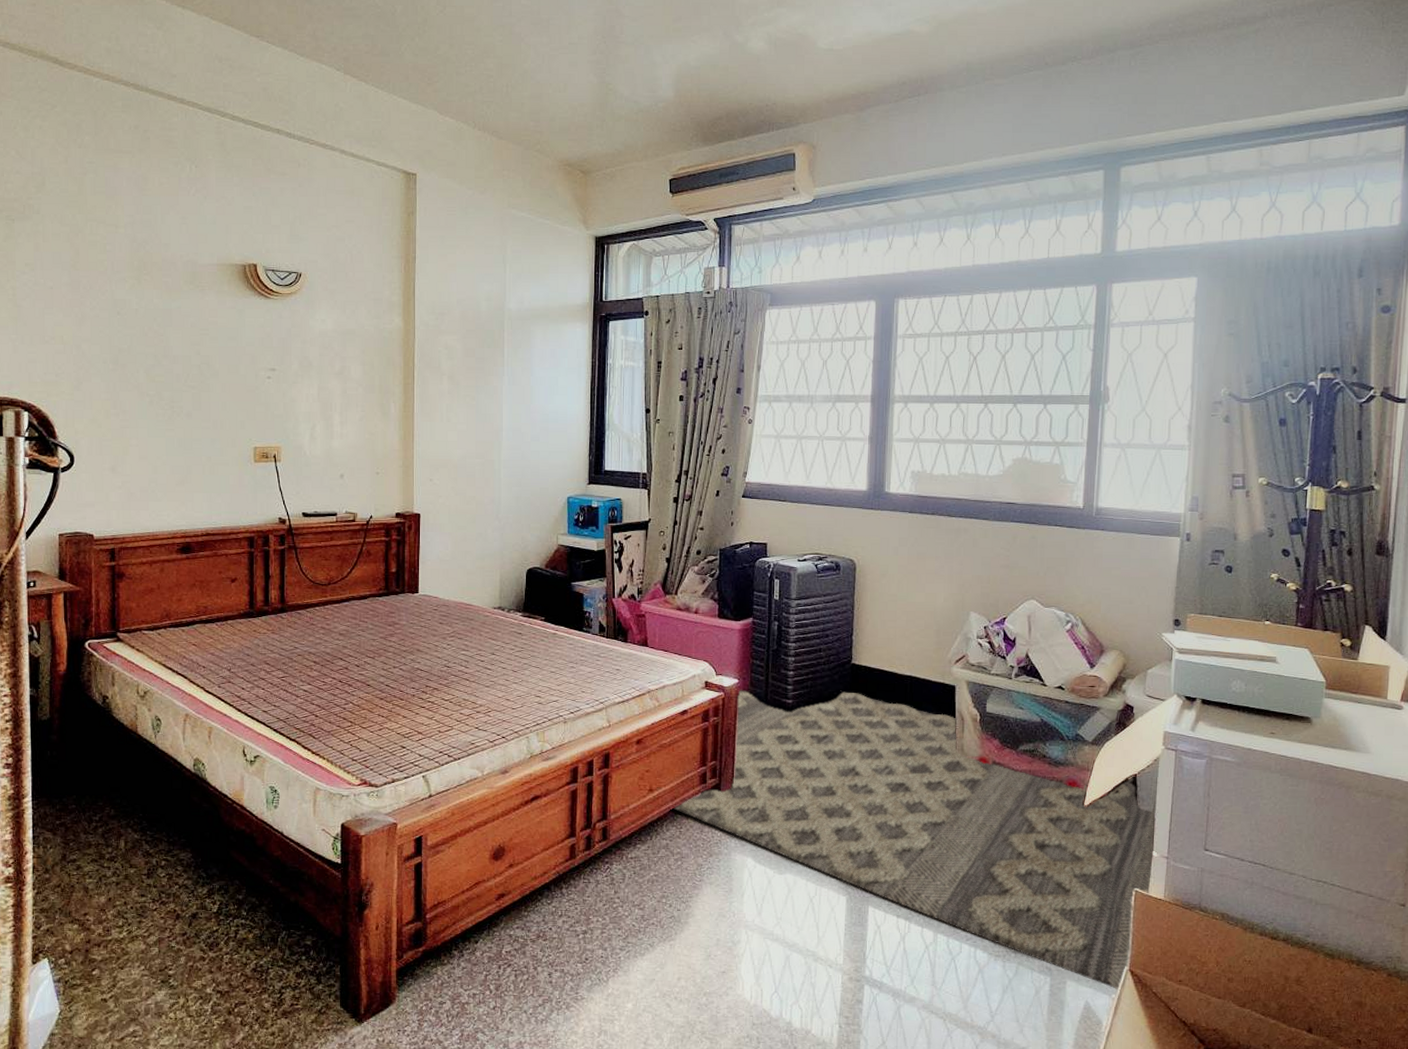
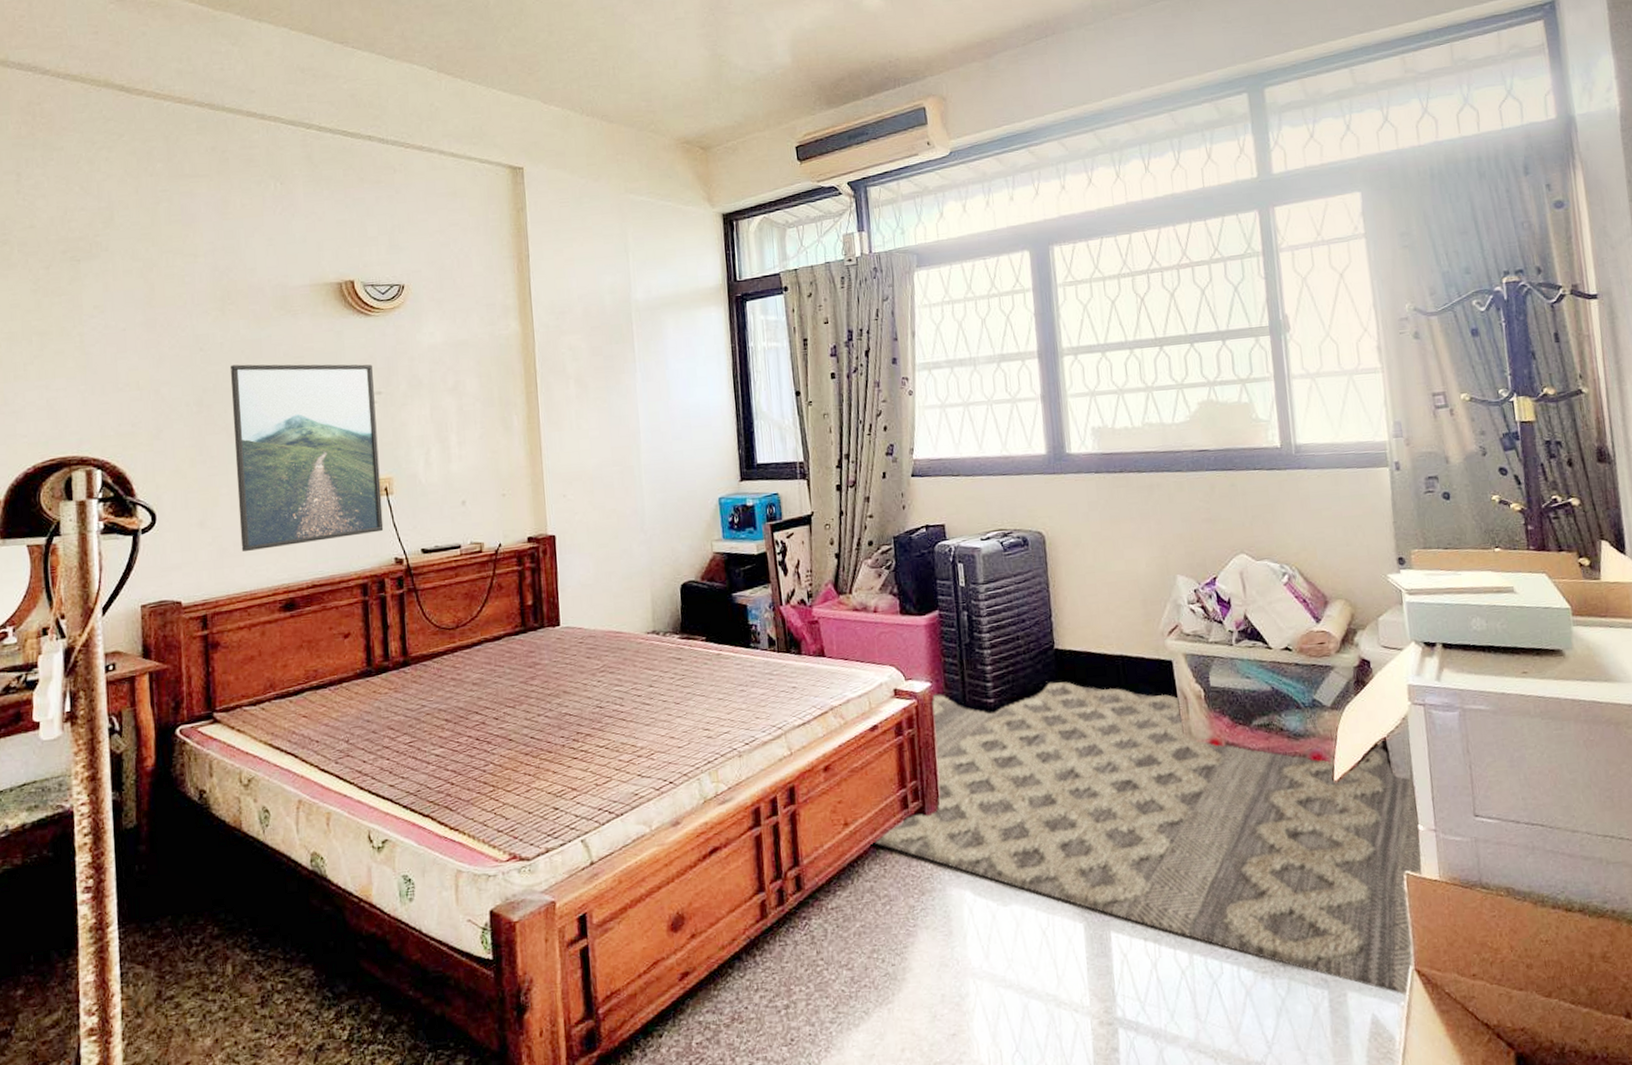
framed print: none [143,330,271,498] -> present [230,364,384,552]

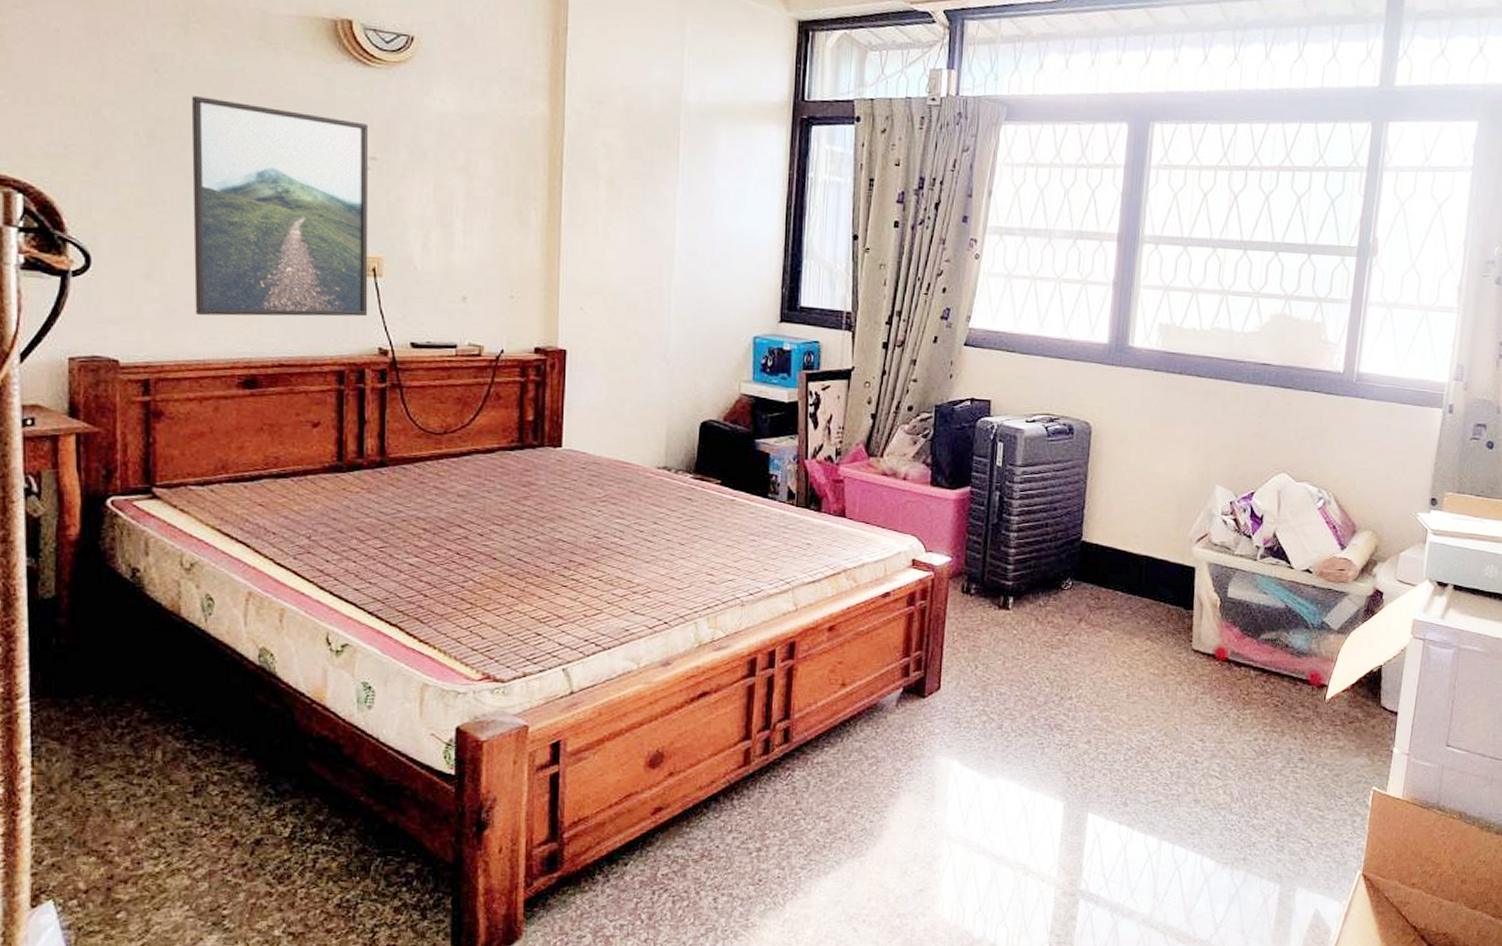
rug: present [874,681,1422,996] -> none [869,568,1401,896]

